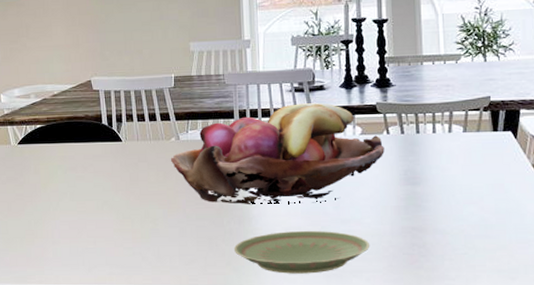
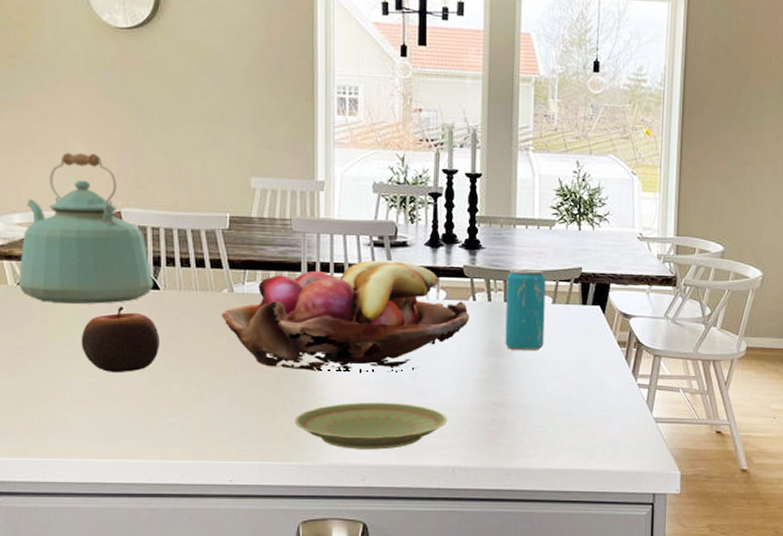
kettle: none [18,36,118,157] -> present [18,152,154,304]
apple: none [64,157,123,212] -> present [81,306,160,372]
beverage can: none [417,101,458,179] -> present [505,269,546,351]

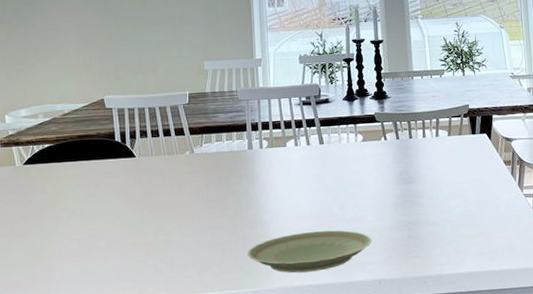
kettle: present [18,152,154,304] -> none [24,56,131,177]
apple: present [81,306,160,372] -> none [73,174,137,229]
fruit basket: present [221,260,469,372] -> none [184,114,383,211]
beverage can: present [505,269,546,351] -> none [410,110,445,177]

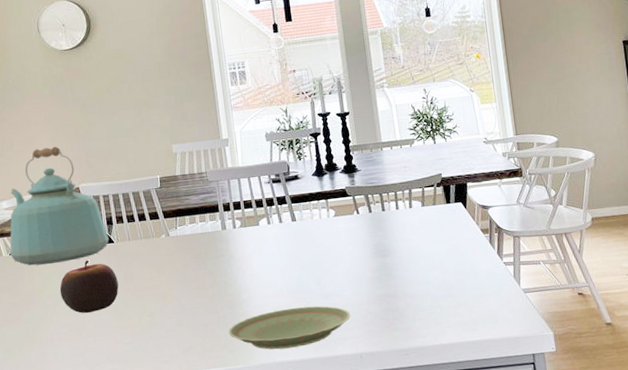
kettle: none [24,56,131,177] -> present [9,146,110,266]
apple: none [73,174,137,229] -> present [59,260,119,313]

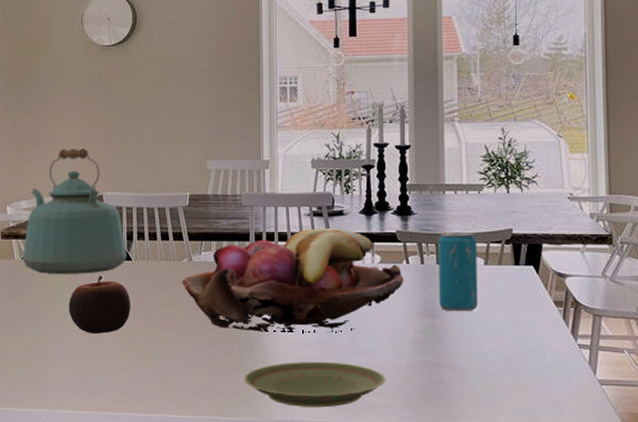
fruit basket: none [162,191,356,292] -> present [181,228,403,333]
beverage can: none [381,181,420,250] -> present [438,232,478,312]

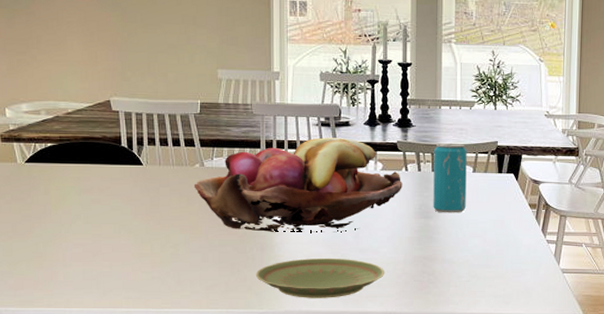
kettle: present [23,148,128,274] -> none [26,51,138,178]
apple: present [68,276,131,334] -> none [77,179,143,235]

